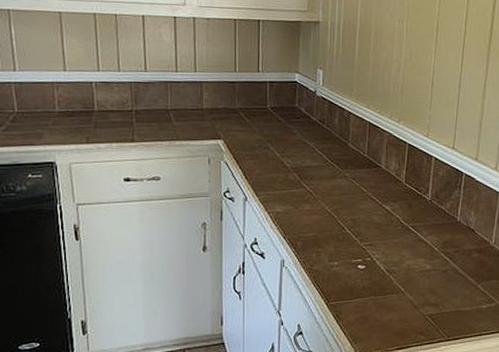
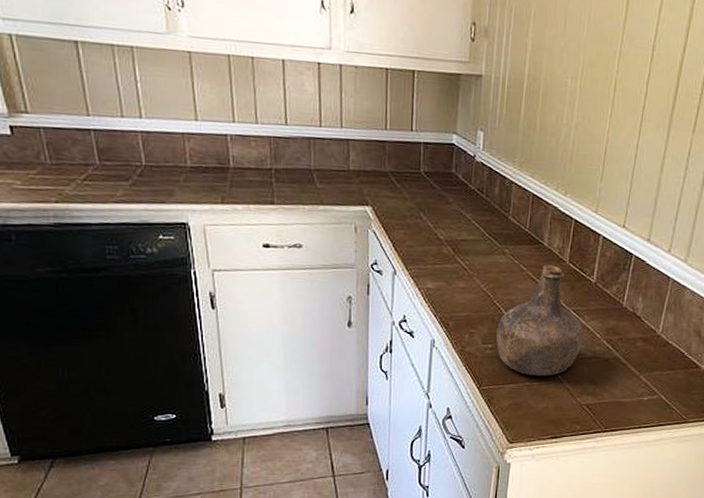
bottle: none [342,186,422,290] -> present [496,265,584,377]

